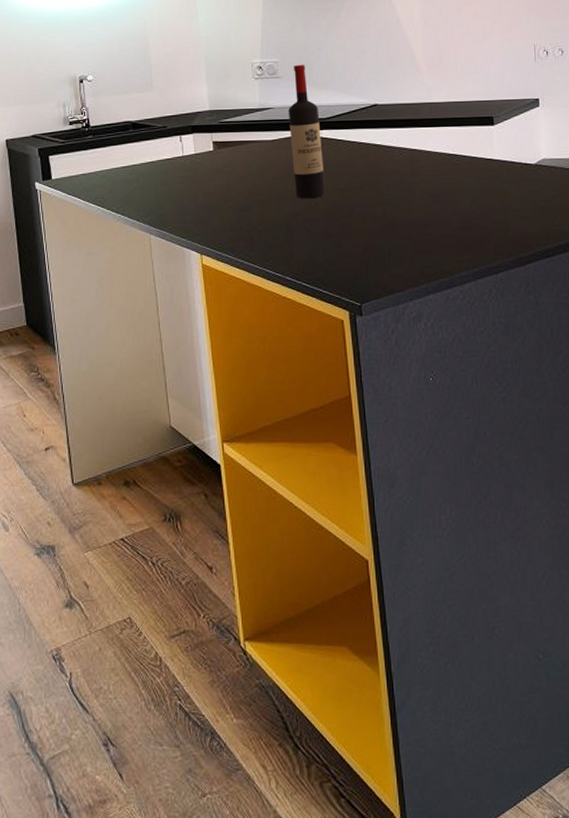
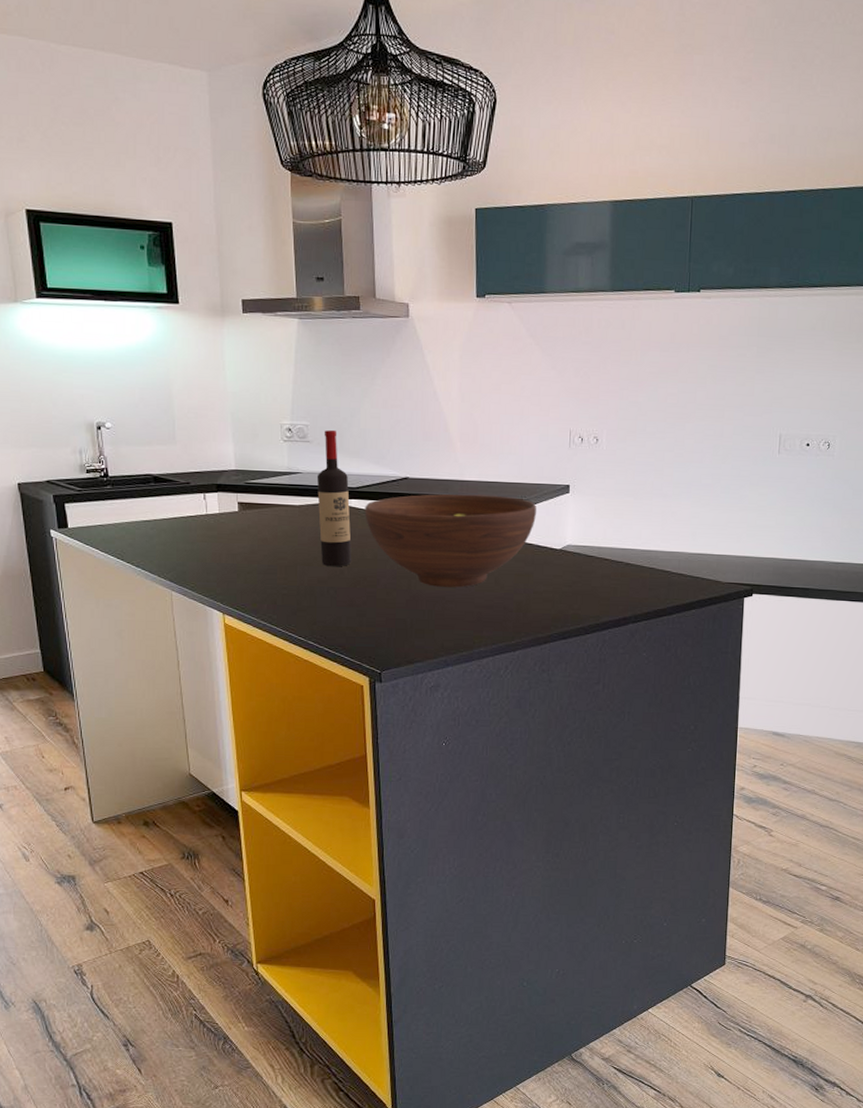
fruit bowl: none [336,115,508,212] -> present [365,494,537,588]

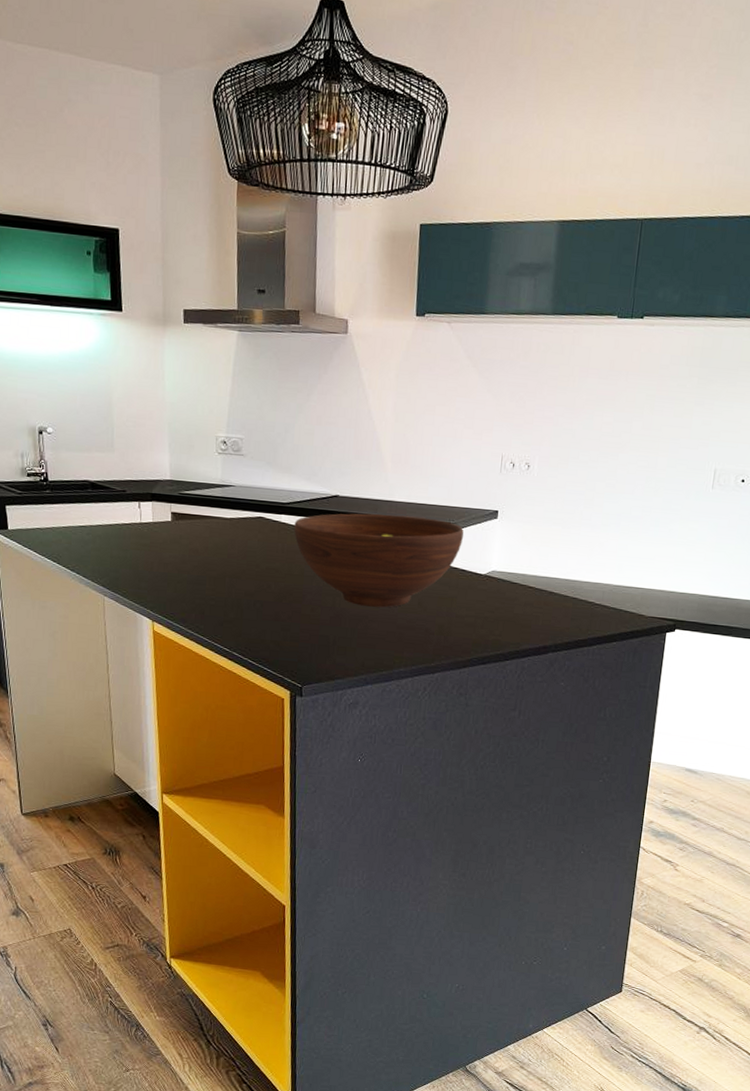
wine bottle: present [316,429,351,567] -> none [248,444,280,581]

